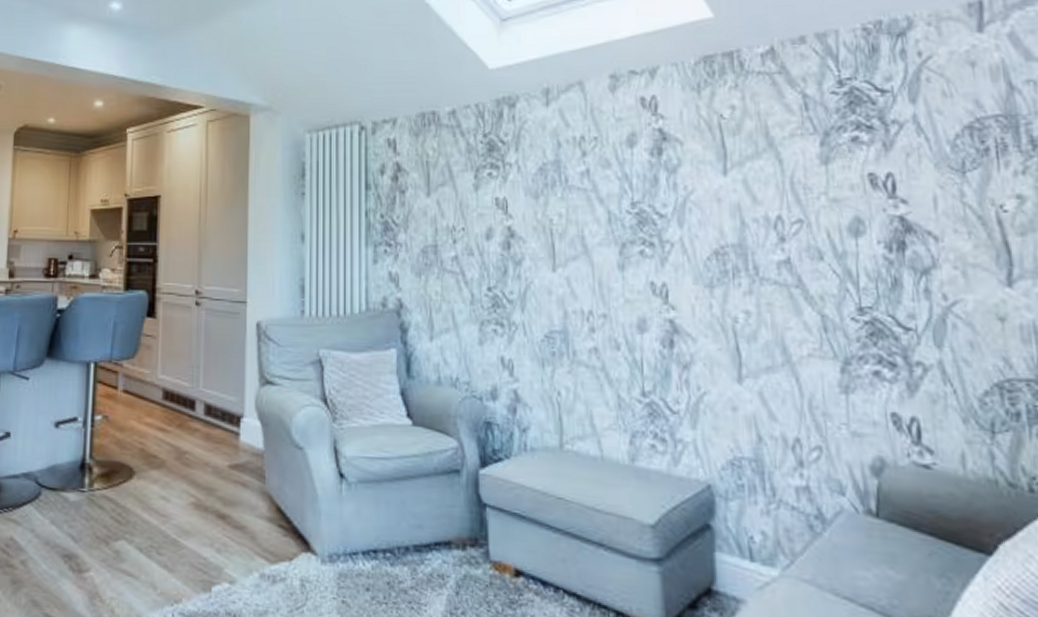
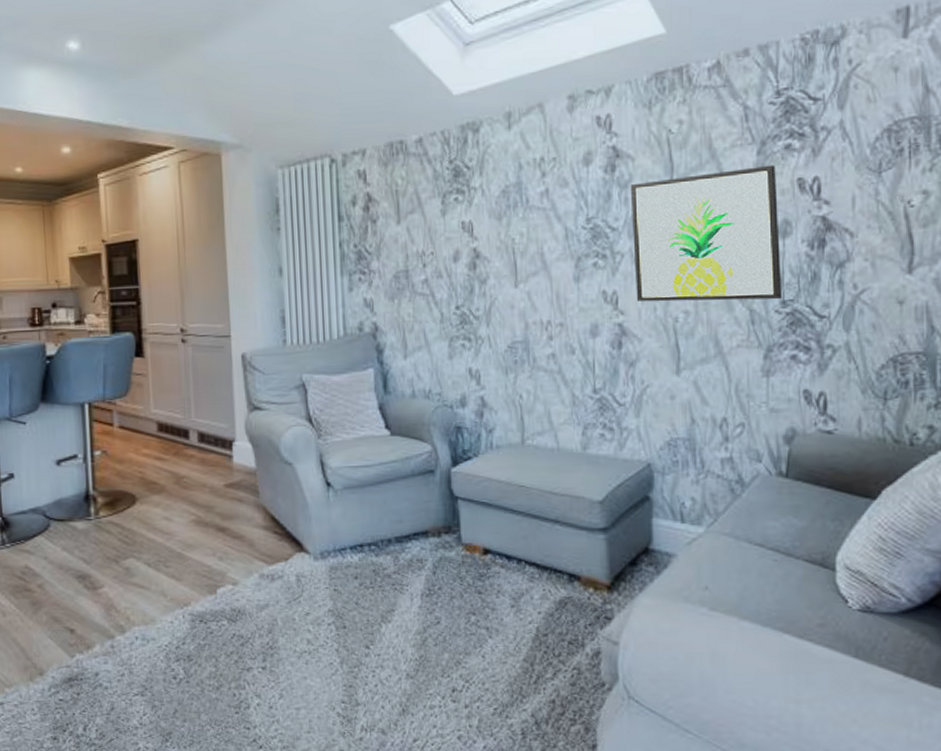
wall art: none [679,157,859,304] -> present [630,164,783,302]

